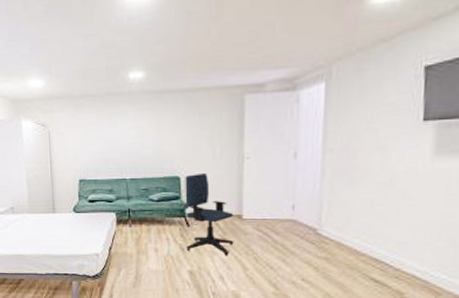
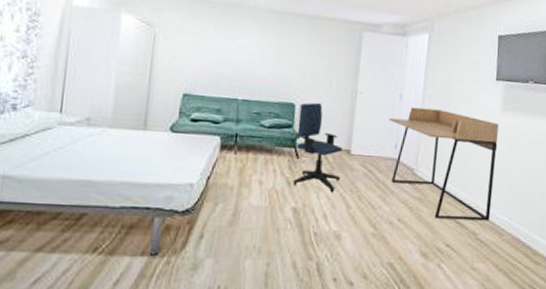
desk: none [283,164,429,279] -> present [389,107,499,221]

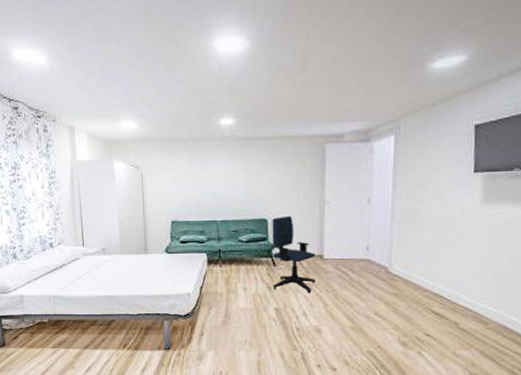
desk: present [389,107,499,221] -> none [359,209,479,311]

